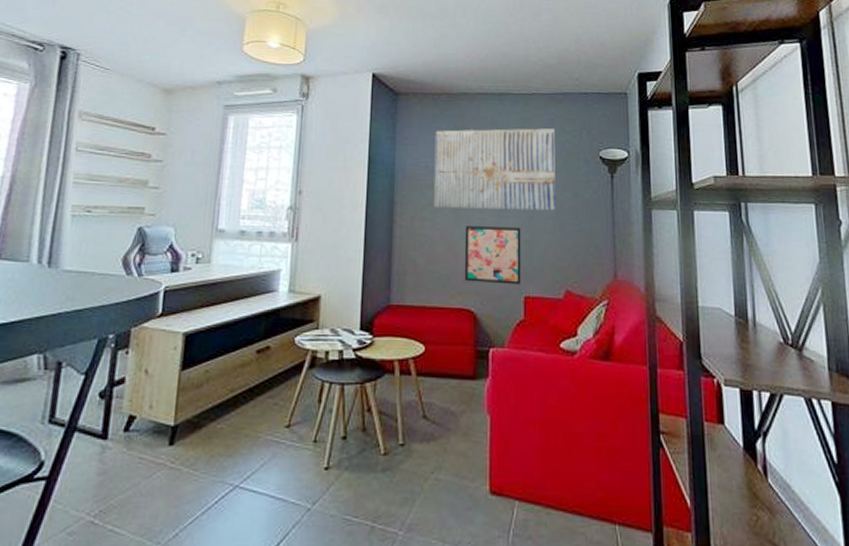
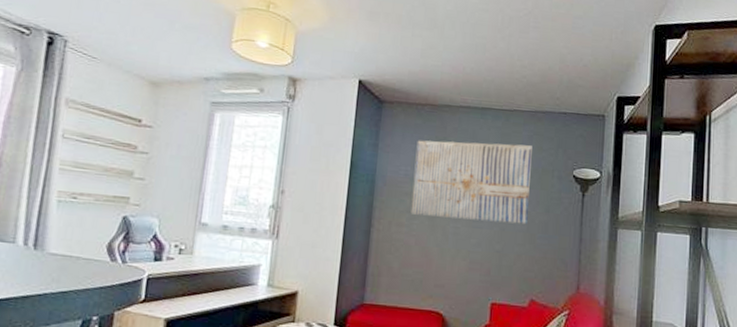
wall art: present [464,226,521,285] -> none [435,234,493,292]

